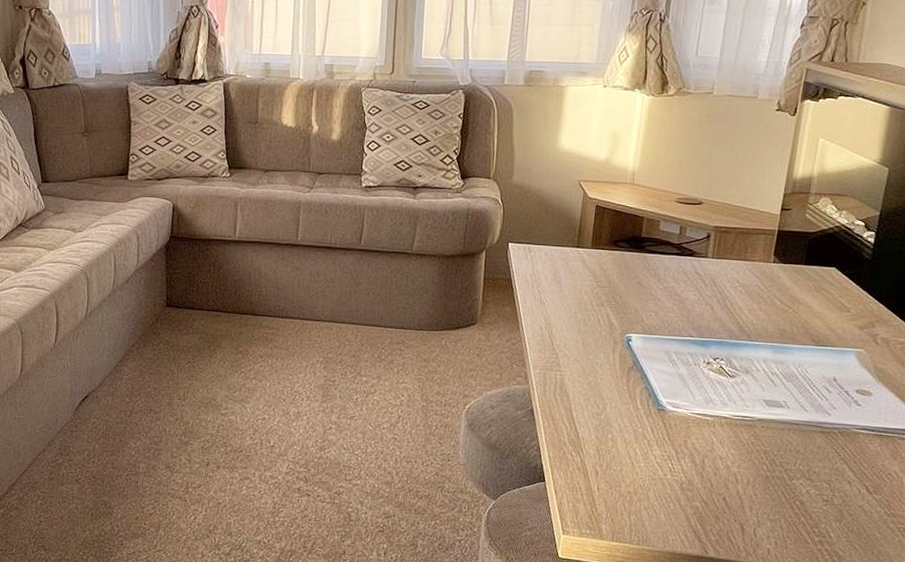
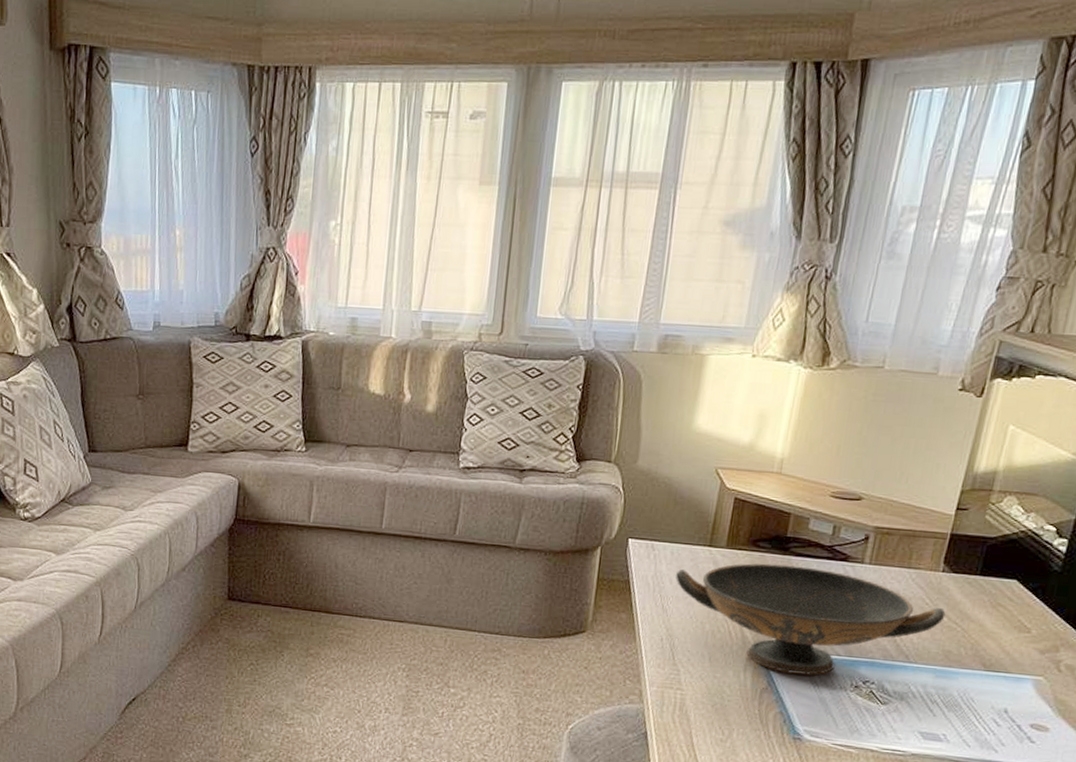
decorative bowl: none [550,260,779,355] -> present [676,563,946,675]

